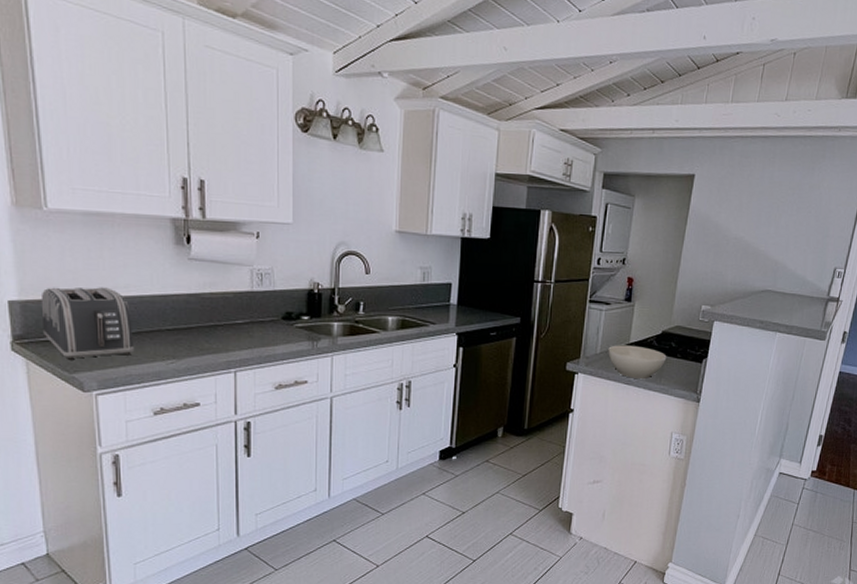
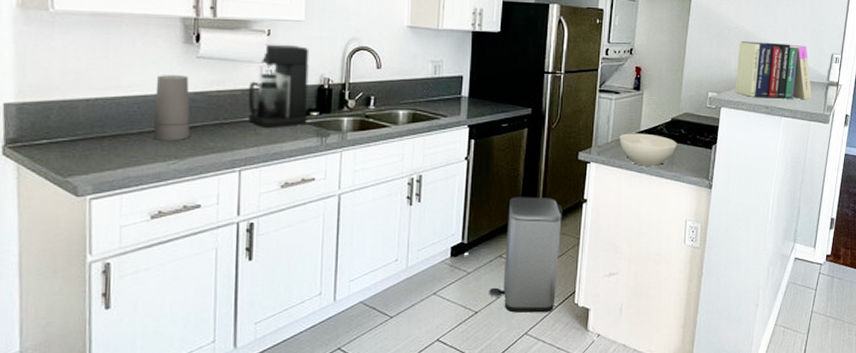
toaster: present [40,287,135,360] -> none [39,87,135,163]
canister: none [150,276,185,342] -> present [153,75,190,142]
coffee maker: none [240,246,298,331] -> present [248,44,309,127]
pedal bin: none [476,405,550,516] -> present [489,197,564,313]
books: none [729,253,810,316] -> present [735,41,812,100]

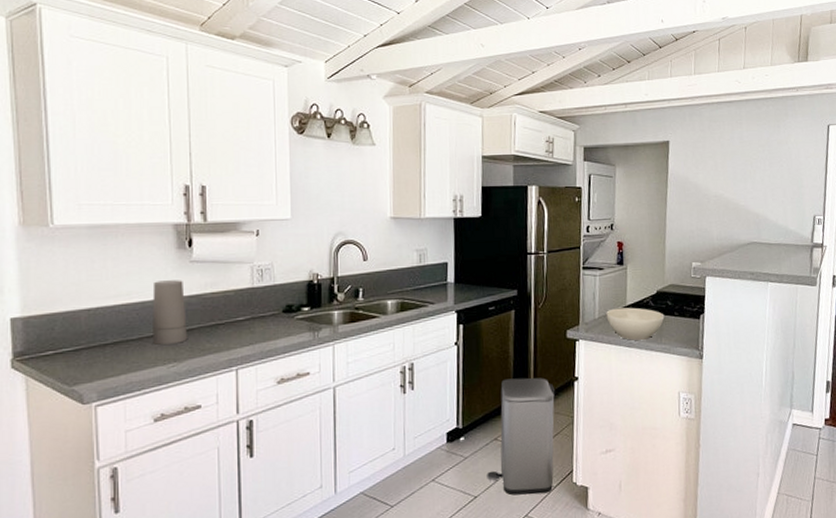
coffee maker: present [248,44,309,127] -> none [241,243,299,326]
books: present [735,41,812,100] -> none [718,208,797,264]

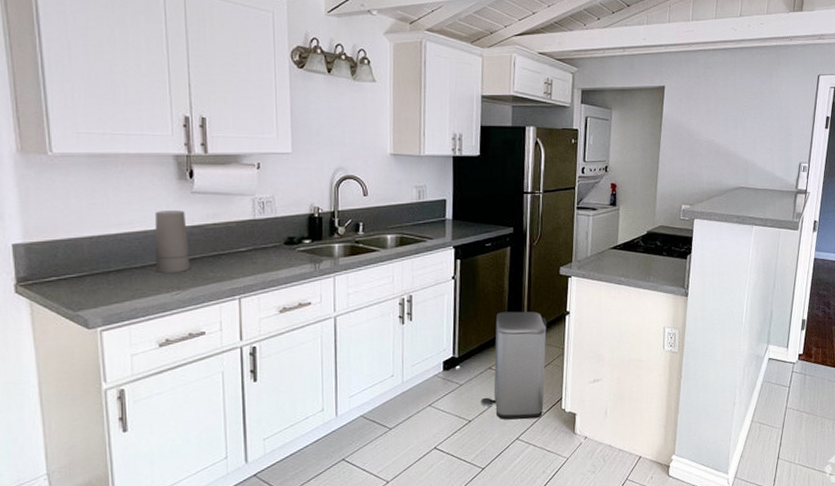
bowl: present [606,307,665,341] -> none [598,247,654,279]

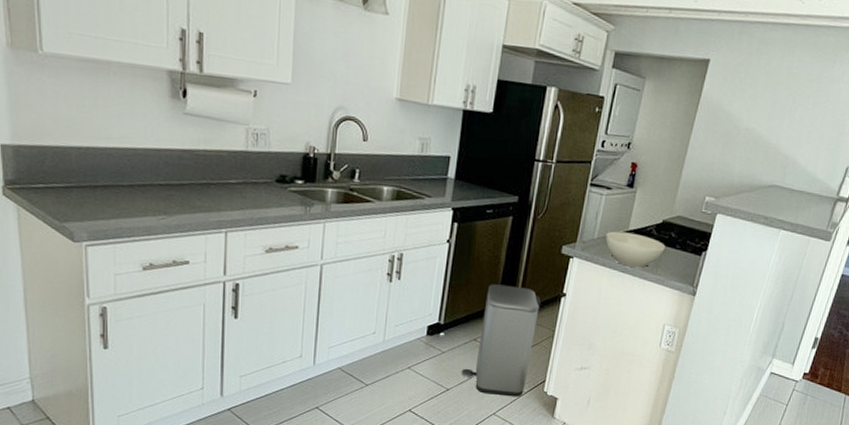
canister: present [154,210,190,274] -> none [143,129,178,197]
bowl: none [598,247,654,279] -> present [605,231,666,269]

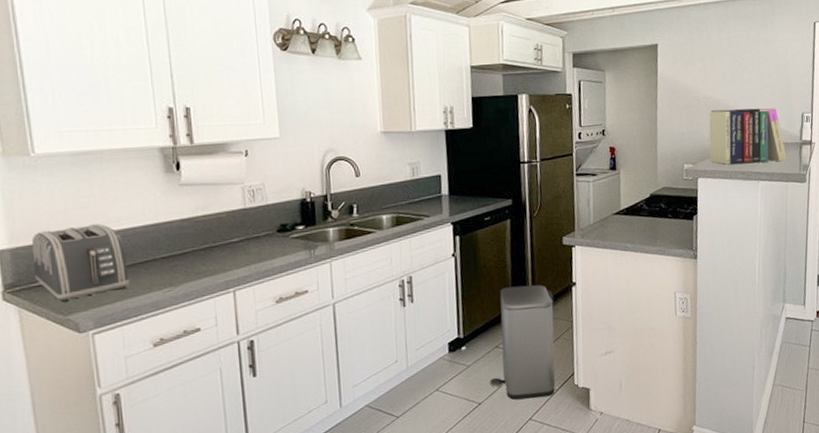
toaster: none [33,133,126,209] -> present [31,224,130,302]
bowl: present [605,231,666,269] -> none [601,211,659,245]
books: none [734,144,821,215] -> present [709,108,787,165]

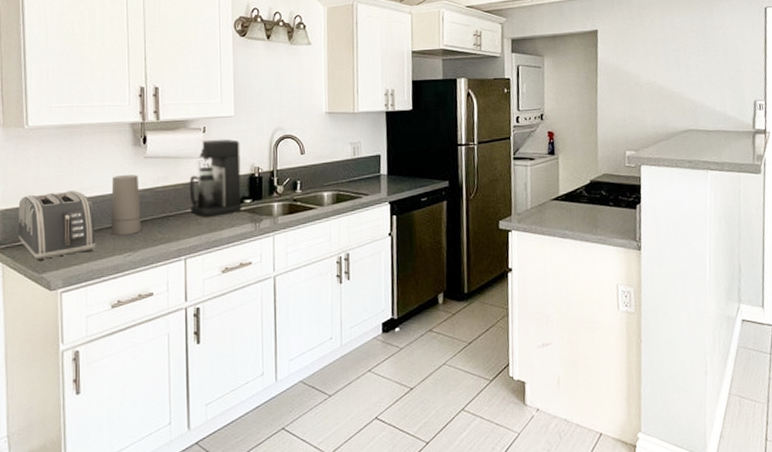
canister: none [142,204,181,271] -> present [111,174,141,236]
coffee maker: none [233,162,294,247] -> present [189,139,242,217]
pedal bin: present [490,284,556,400] -> none [422,268,490,388]
books: present [709,108,787,165] -> none [652,95,739,152]

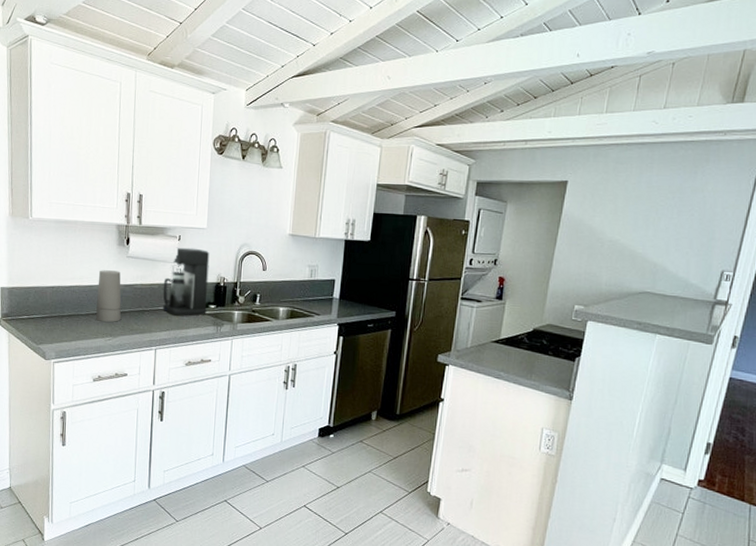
toaster: present [18,190,96,261] -> none [22,277,83,334]

